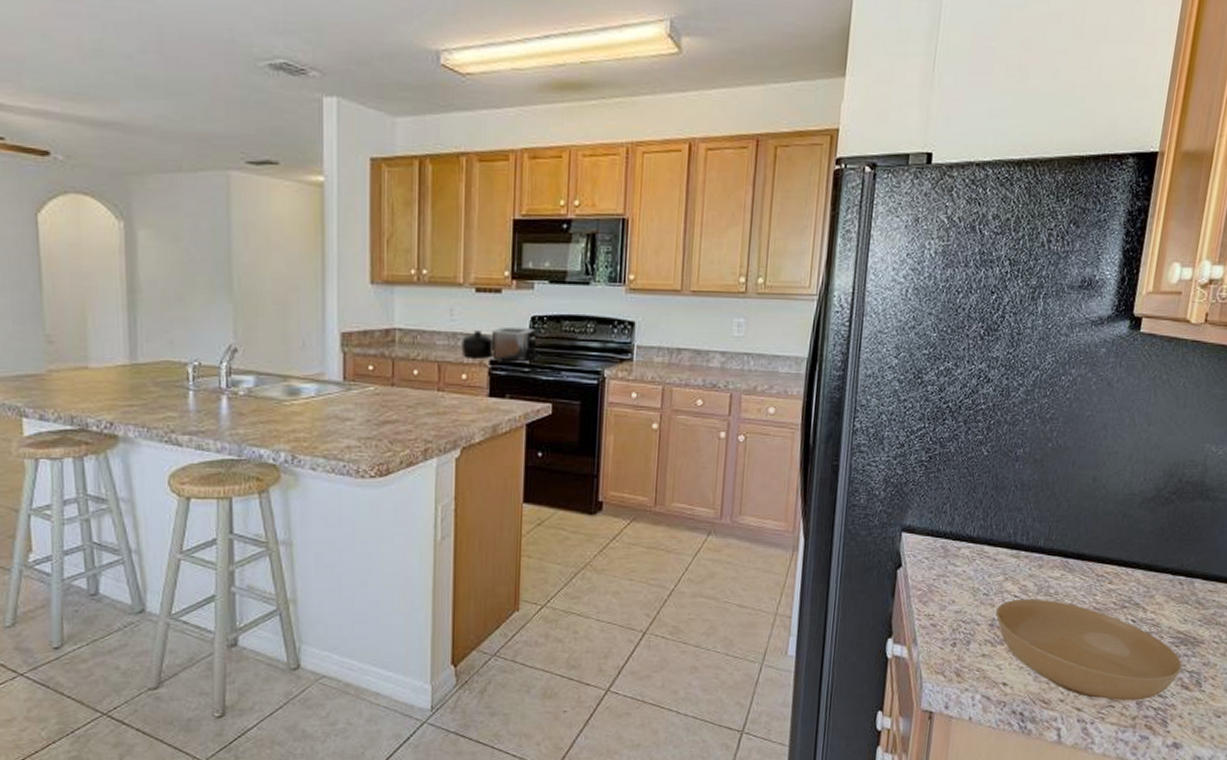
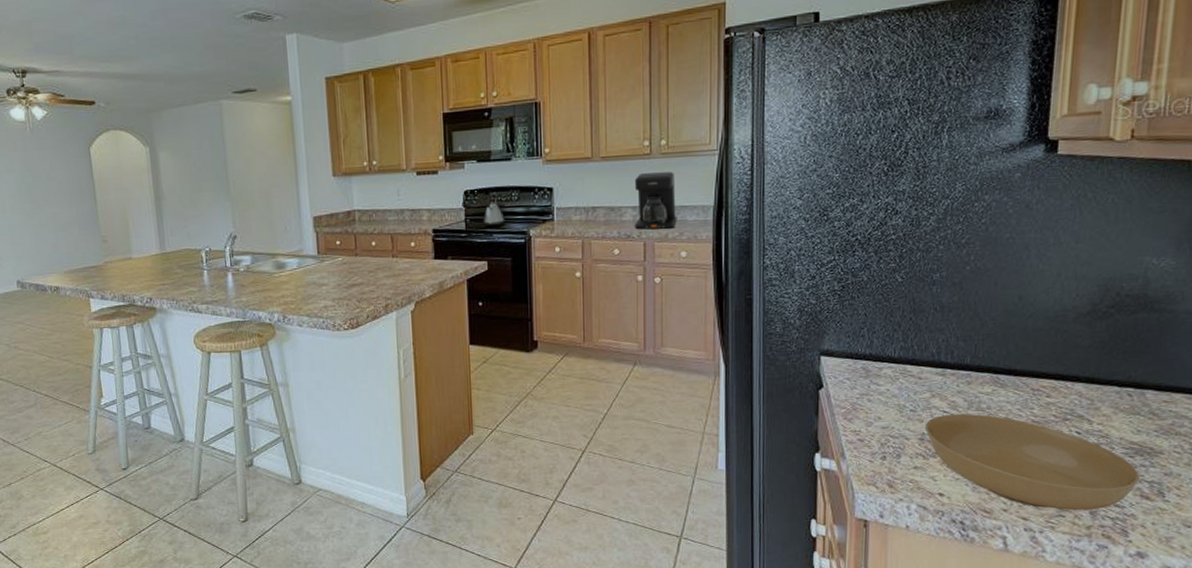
saucepan: present [456,330,494,359] -> none [404,206,435,229]
toaster: present [491,326,537,363] -> none [432,200,471,229]
kettle: none [551,323,577,365] -> present [483,194,505,229]
coffee maker: none [722,314,769,381] -> present [634,172,677,230]

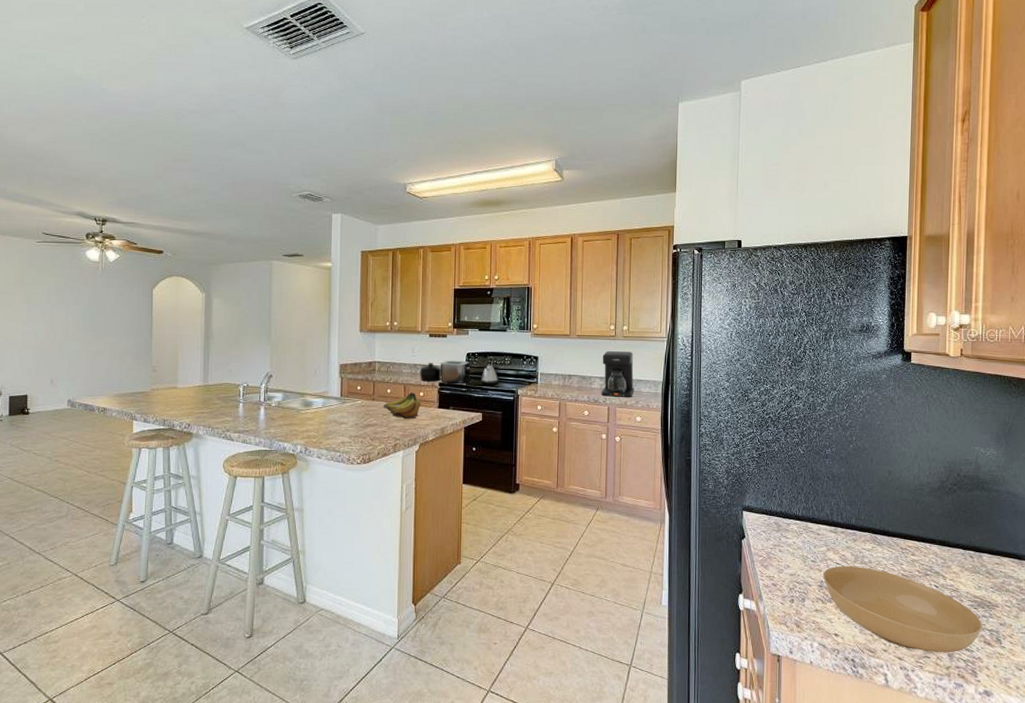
fruit: none [368,243,413,275] -> present [383,392,421,419]
saucepan: none [404,206,435,229] -> present [416,363,442,382]
toaster: none [432,200,471,229] -> present [440,360,471,385]

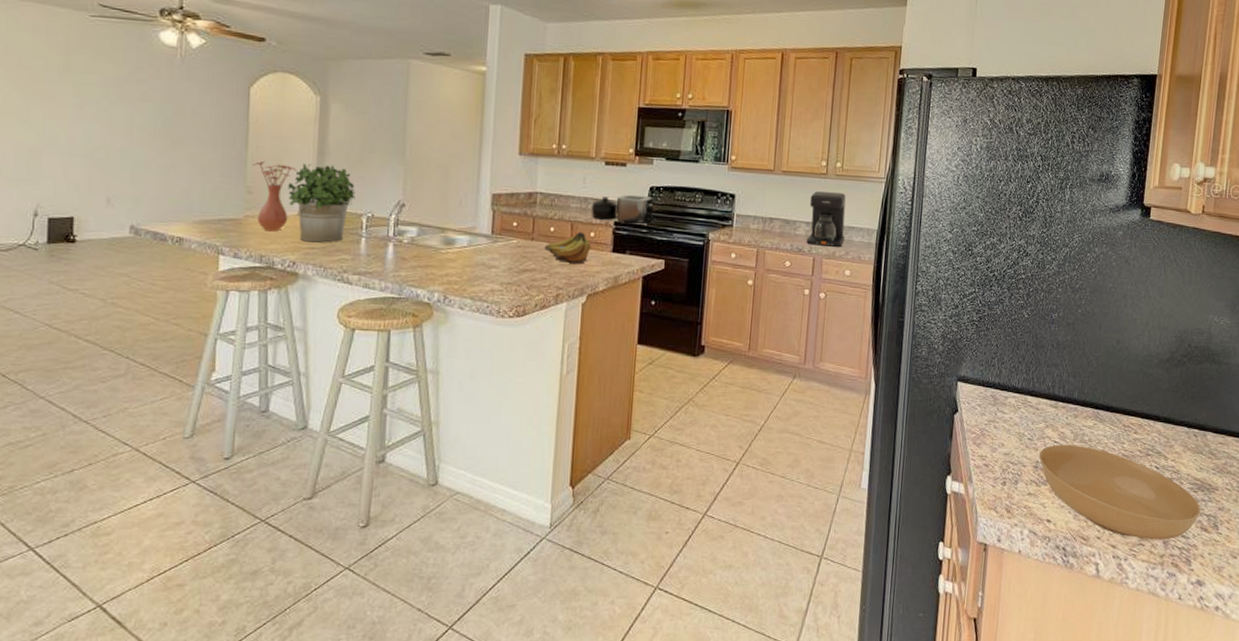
vase: none [156,345,189,401] -> present [253,160,297,232]
potted plant: none [183,346,234,408] -> present [288,163,356,243]
kettle: present [481,357,499,386] -> none [665,193,687,228]

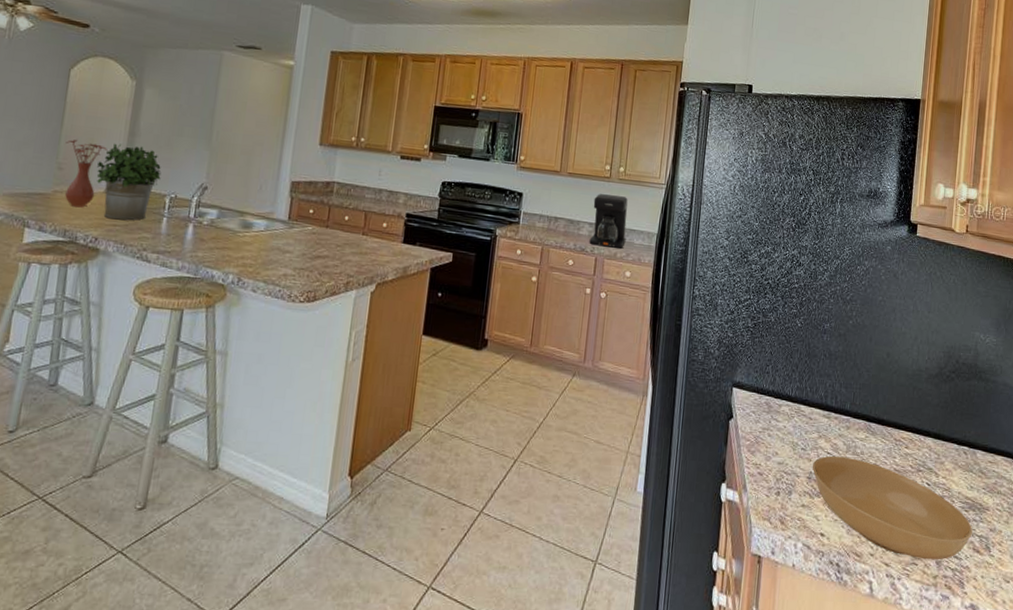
fruit: present [544,232,591,265] -> none [337,222,383,254]
saucepan: present [587,196,619,220] -> none [381,189,411,212]
toaster: present [616,194,654,225] -> none [408,188,445,218]

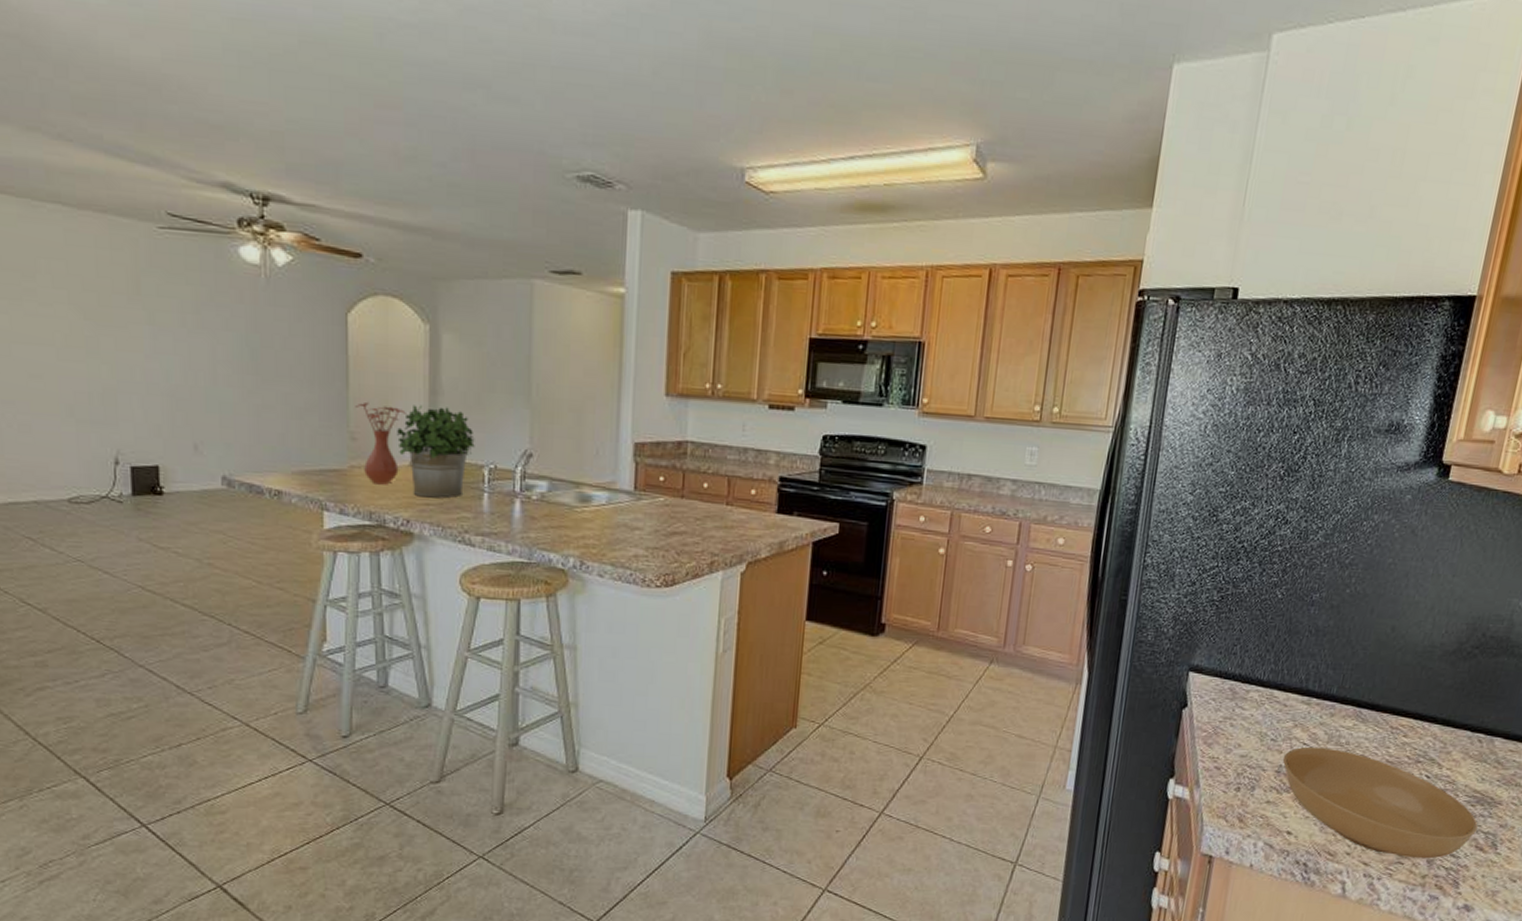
coffee maker: present [589,194,628,250] -> none [1011,442,1063,511]

